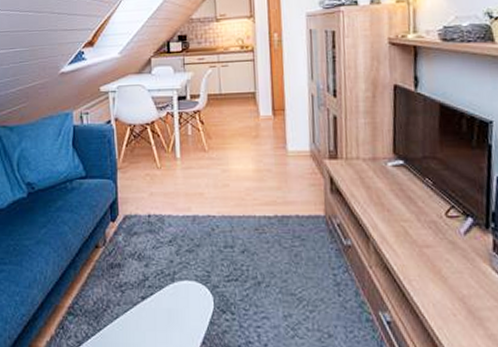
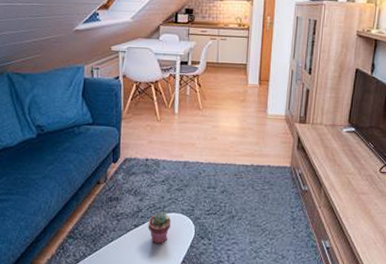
potted succulent: none [157,278,185,320] -> present [148,211,172,244]

